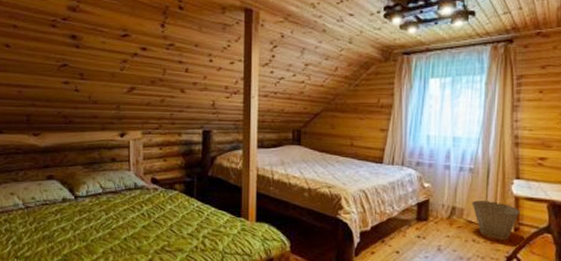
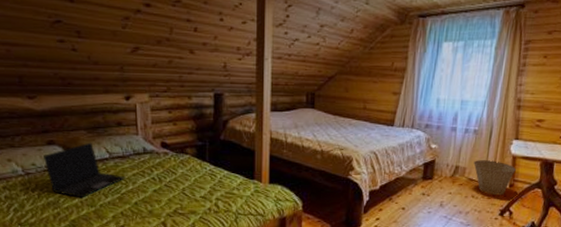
laptop: none [42,177,116,233] -> present [42,142,125,198]

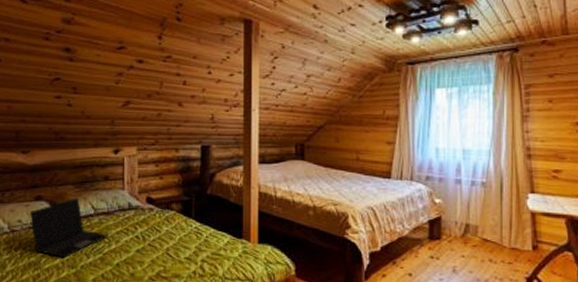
basket: present [473,160,517,196] -> none [486,217,539,260]

